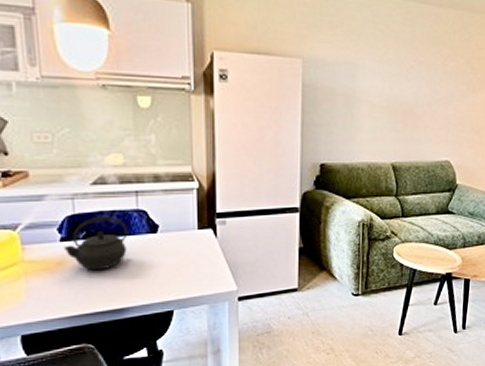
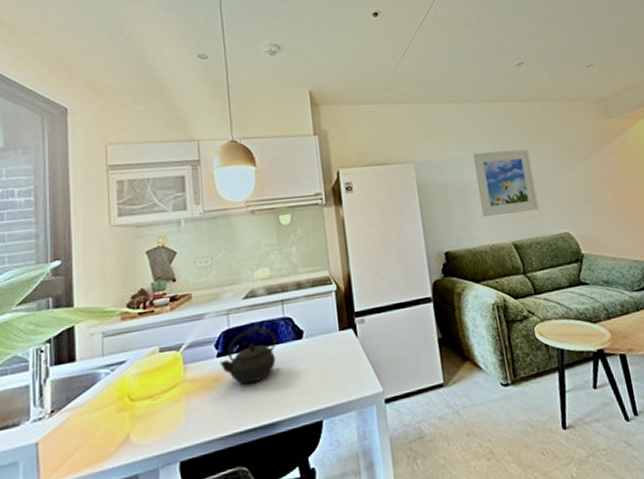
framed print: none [367,58,431,133] -> present [472,149,539,218]

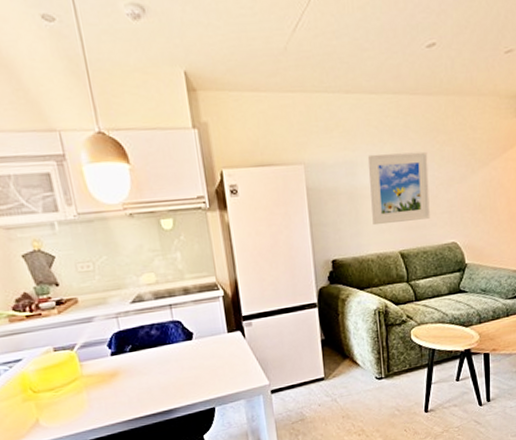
kettle: present [219,326,276,385] -> none [114,329,169,379]

